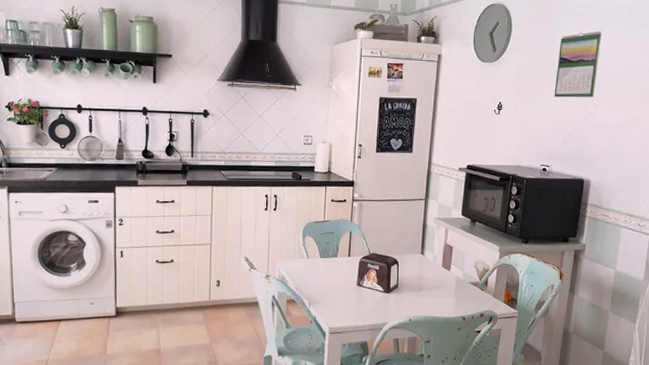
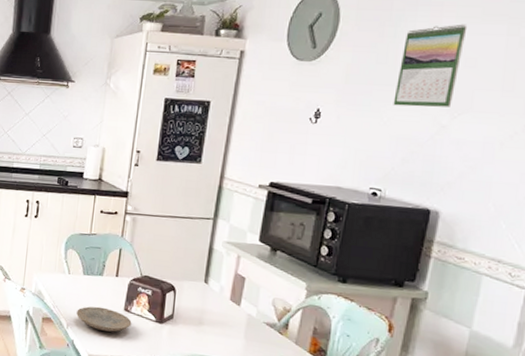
plate: none [317,284,364,305] -> present [76,306,132,332]

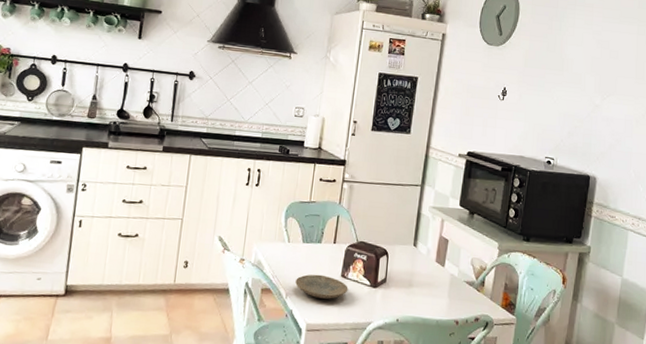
calendar: present [393,24,468,107] -> none [560,23,611,90]

